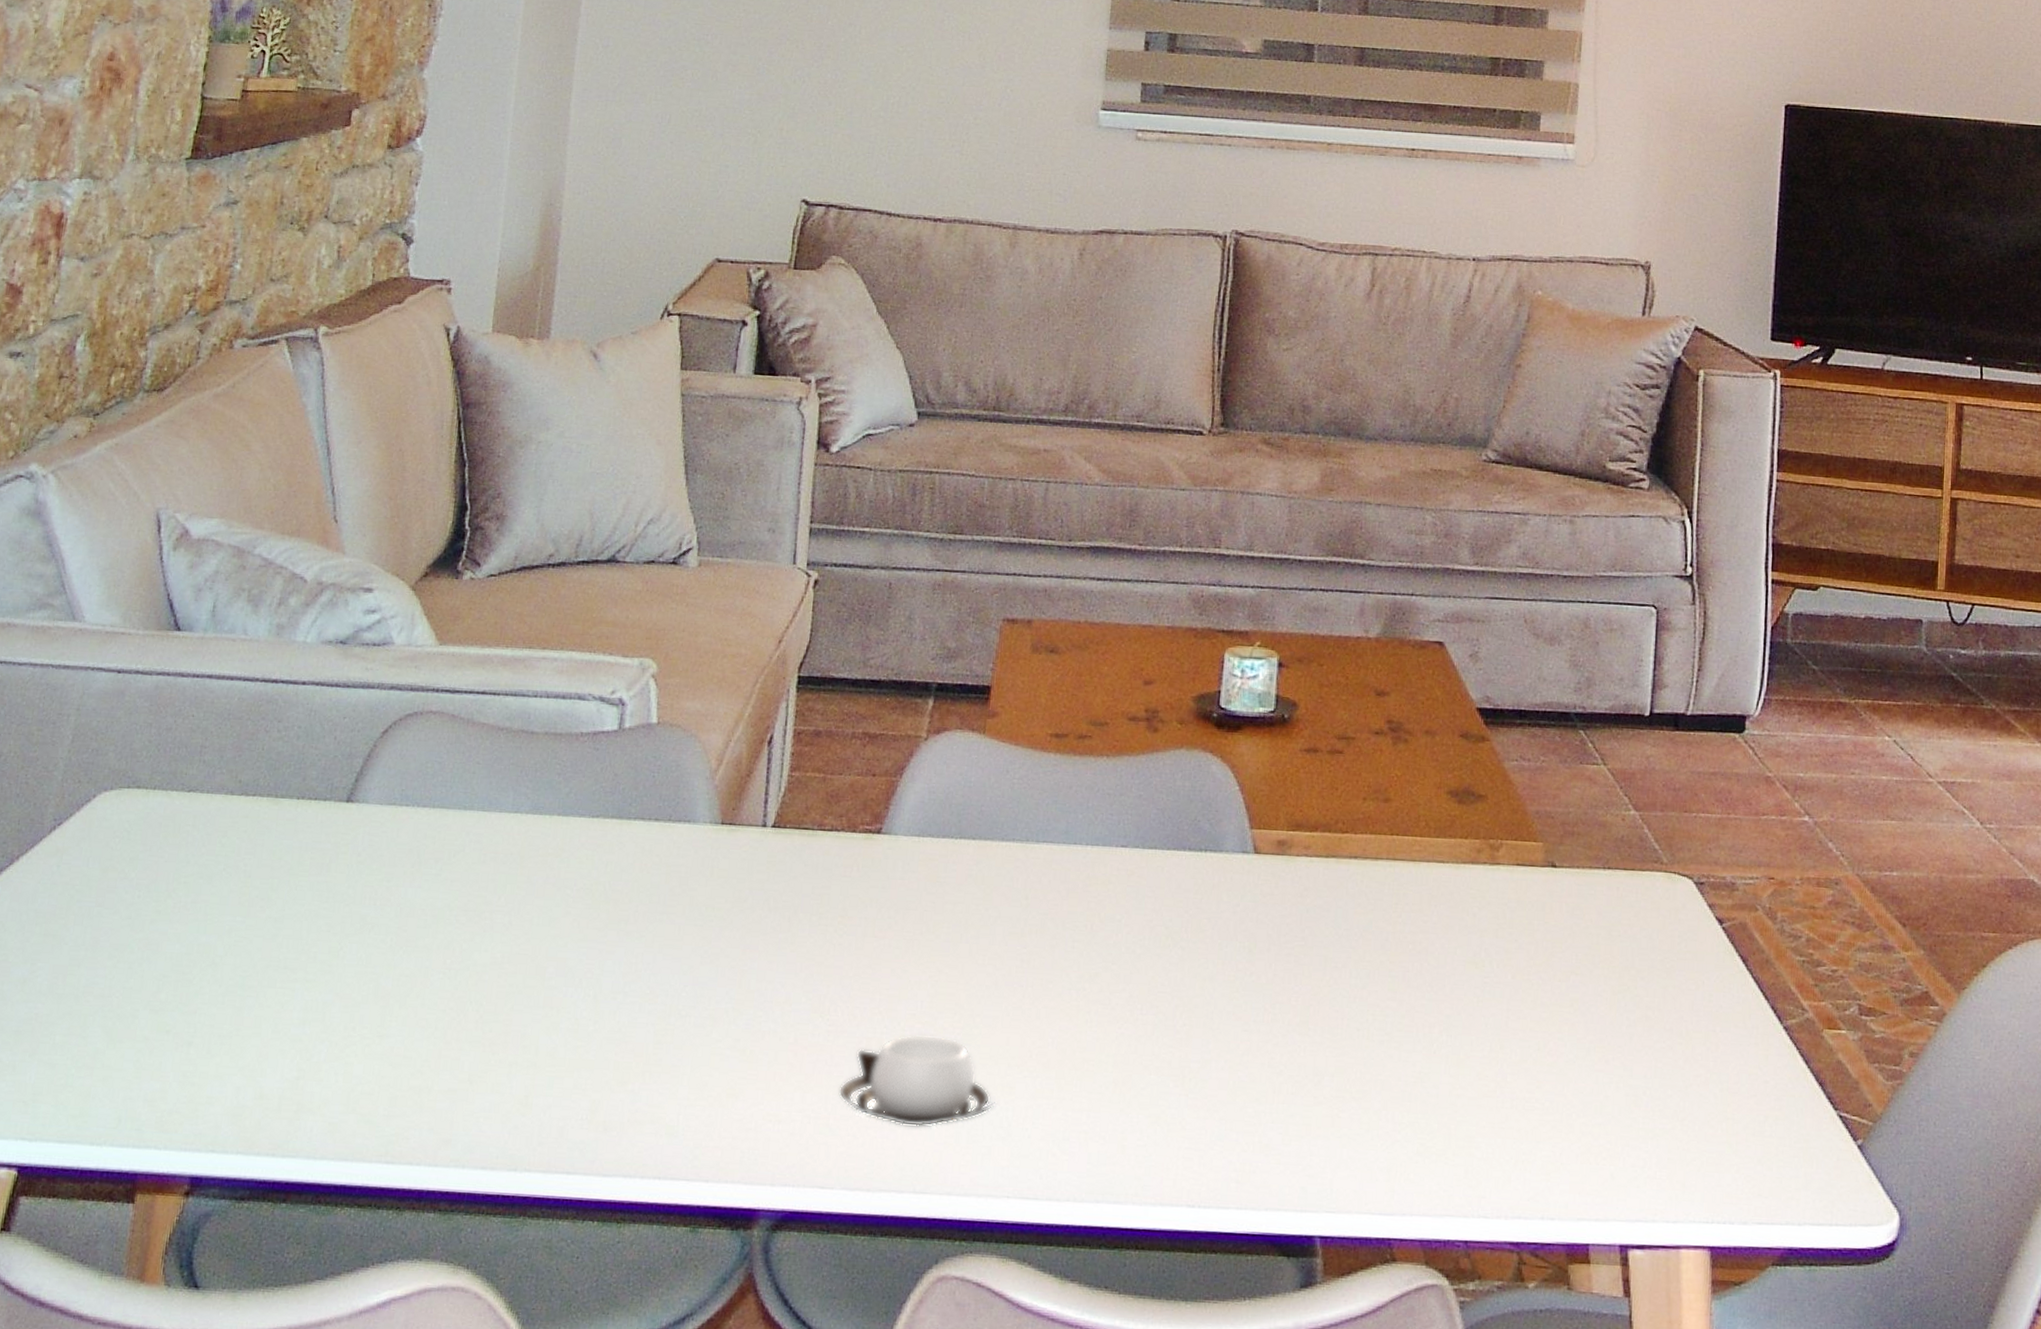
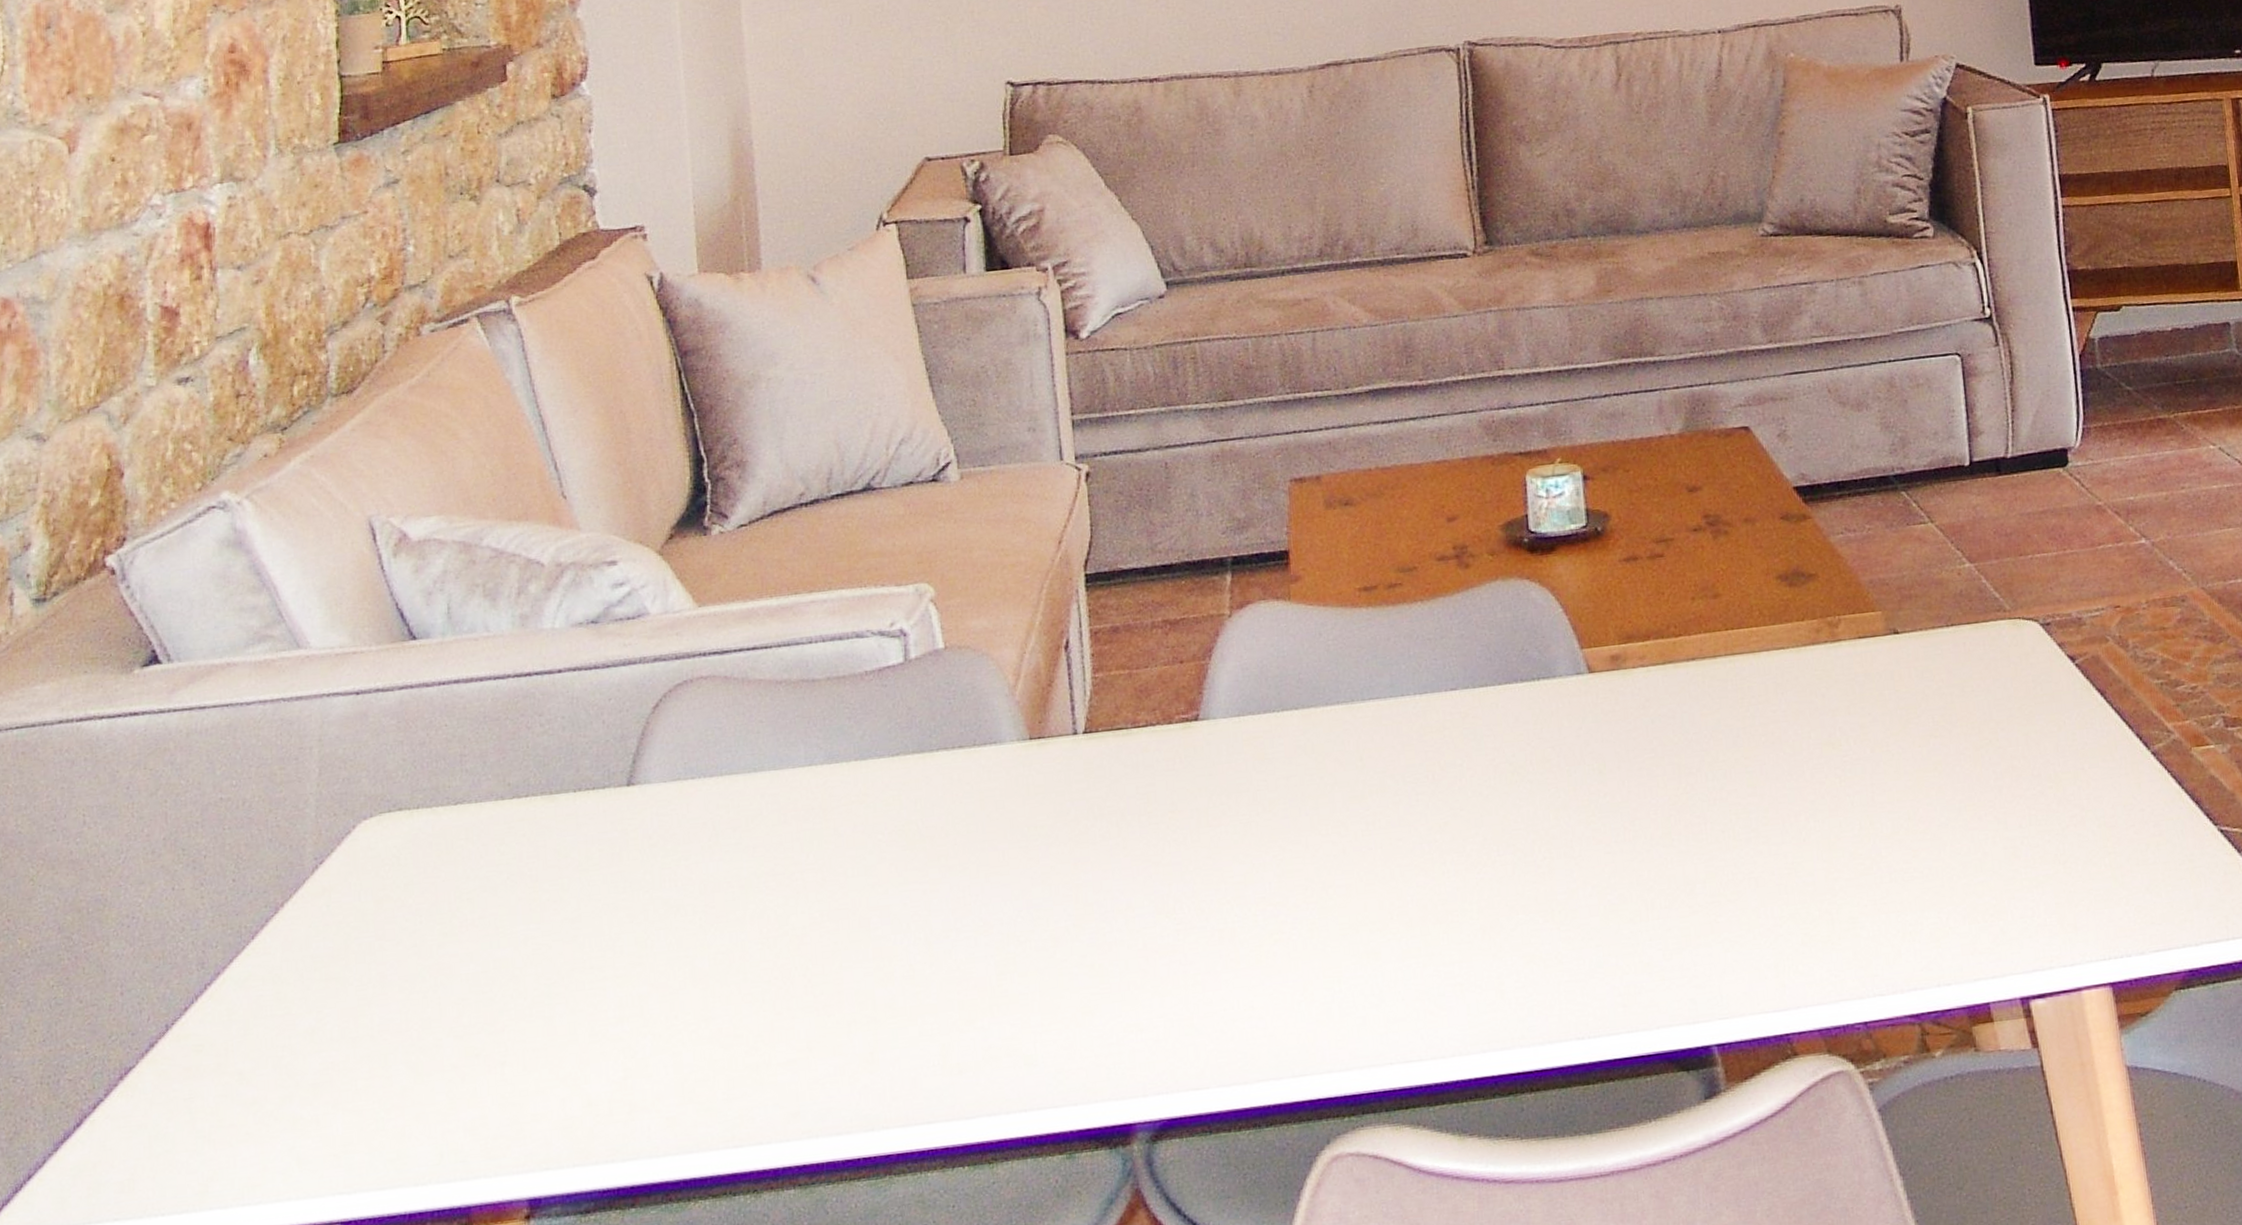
cup: present [838,1034,996,1127] -> none [1198,914,1364,1012]

